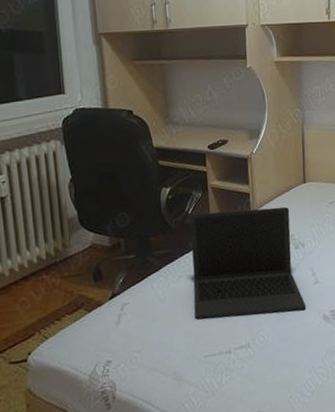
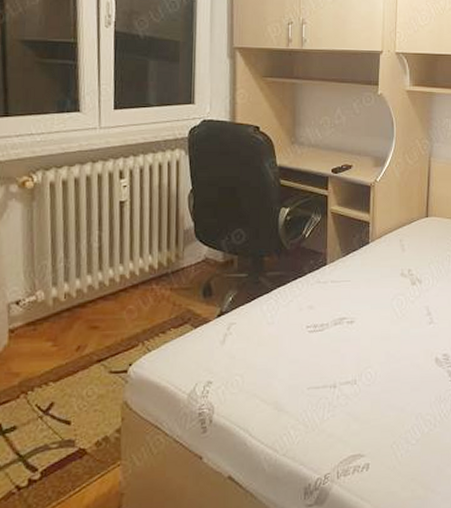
laptop: present [189,207,306,320] -> none [302,237,419,351]

